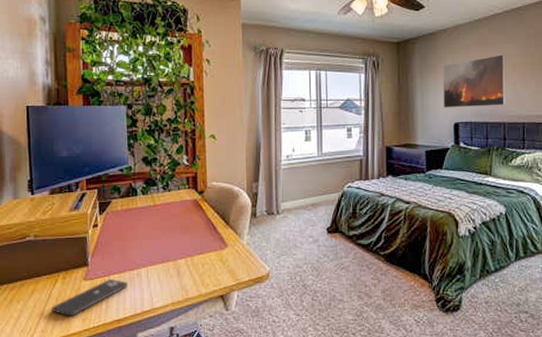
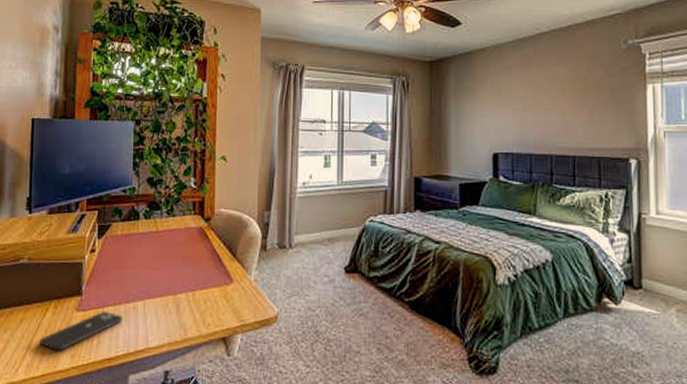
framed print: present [443,54,506,108] -> none [481,78,554,137]

